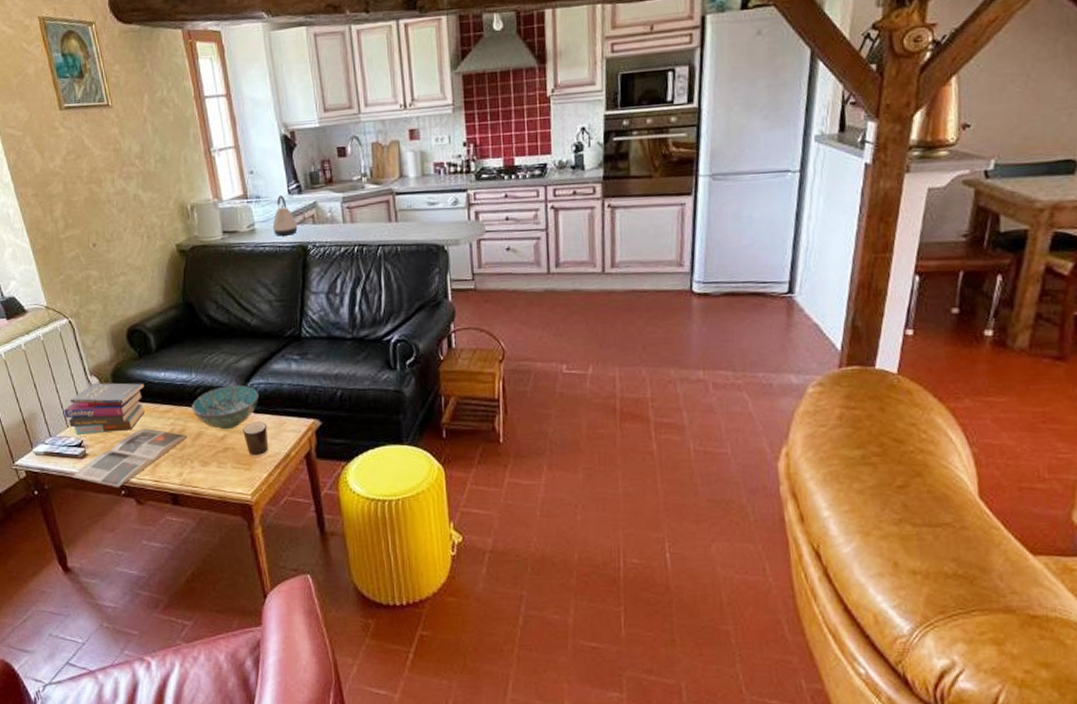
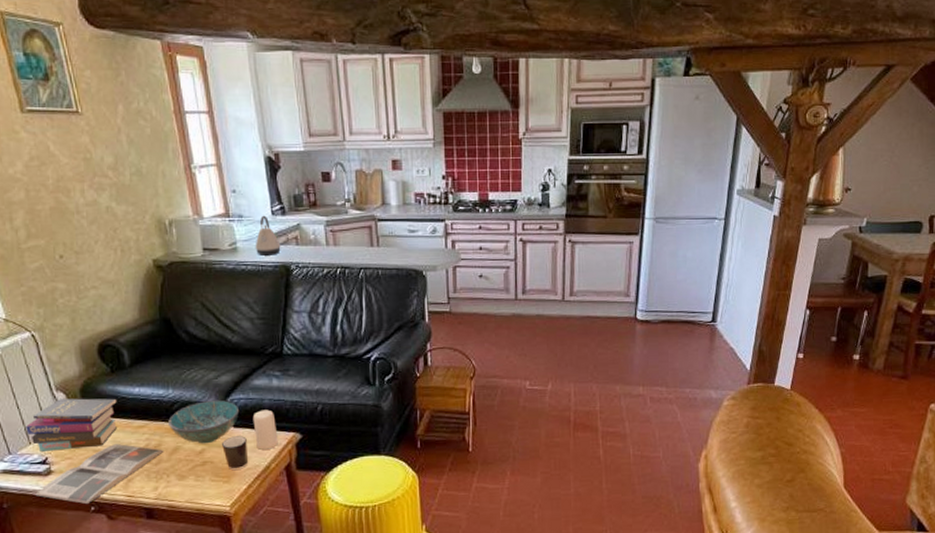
candle: none [272,395,299,437] -> present [252,409,279,450]

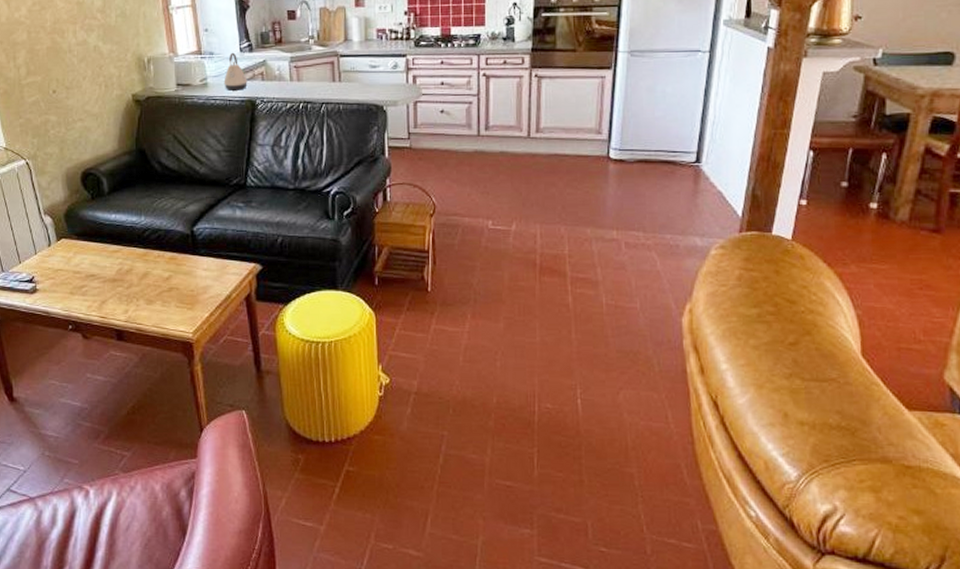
books: present [26,398,117,451] -> none [17,222,96,271]
magazine: present [35,444,164,505] -> none [22,267,135,323]
bowl: present [168,400,240,444] -> none [140,229,205,271]
mug: present [222,436,249,471] -> none [187,264,212,298]
candle: present [252,409,279,450] -> none [216,240,241,279]

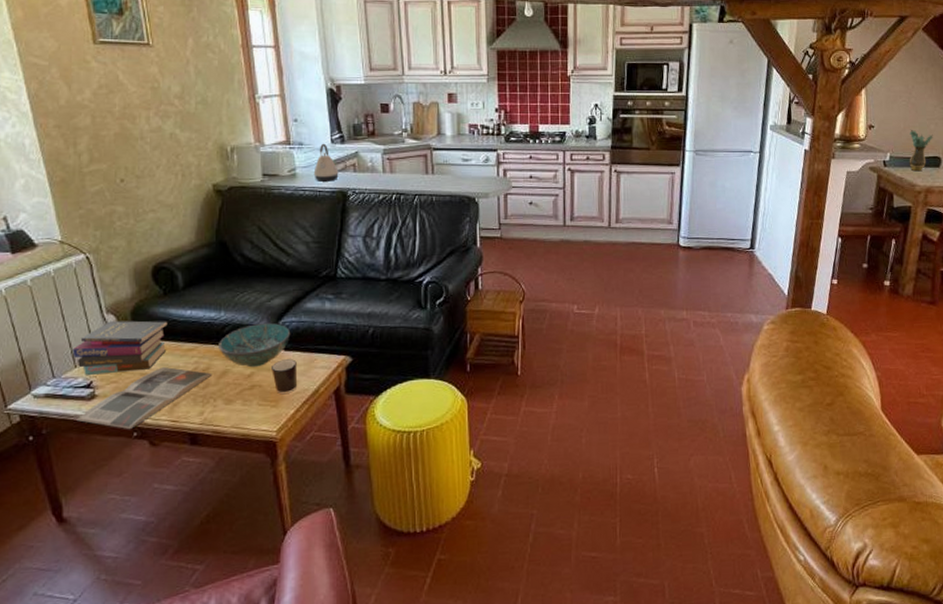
books: none [17,222,96,271] -> present [72,320,168,375]
magazine: none [22,267,135,323] -> present [76,367,213,430]
bowl: none [140,229,205,271] -> present [219,323,291,368]
mug: none [187,264,212,298] -> present [272,359,298,395]
vase: none [909,19,944,71] -> present [909,129,933,172]

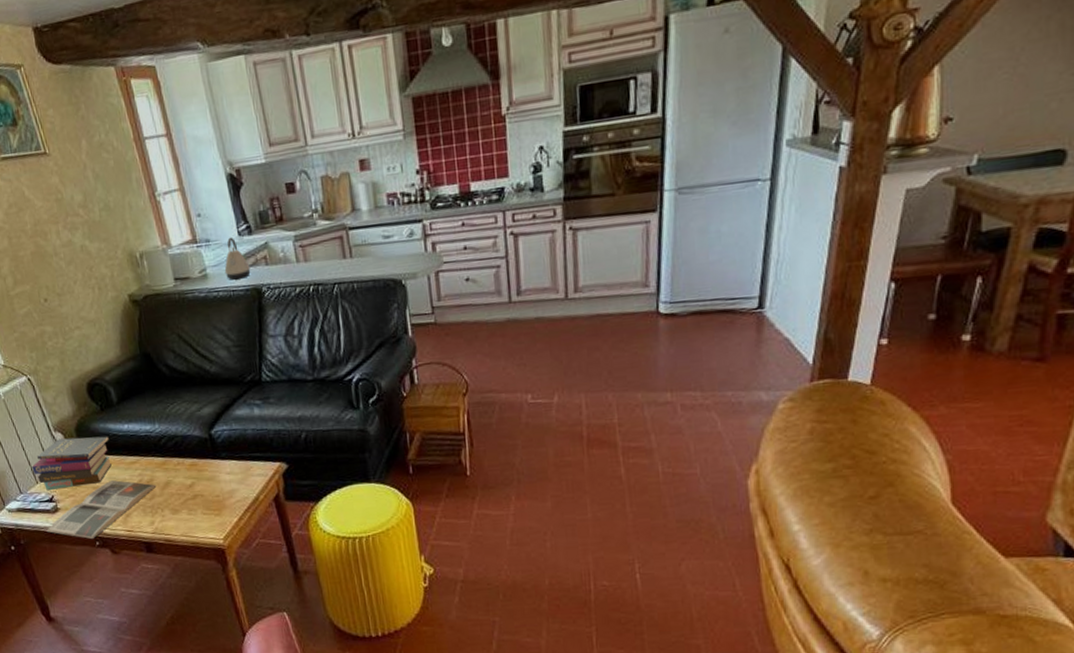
bowl: present [219,323,291,368] -> none [157,433,225,478]
mug: present [272,359,298,395] -> none [210,468,238,503]
vase: present [909,129,933,172] -> none [1010,113,1054,176]

